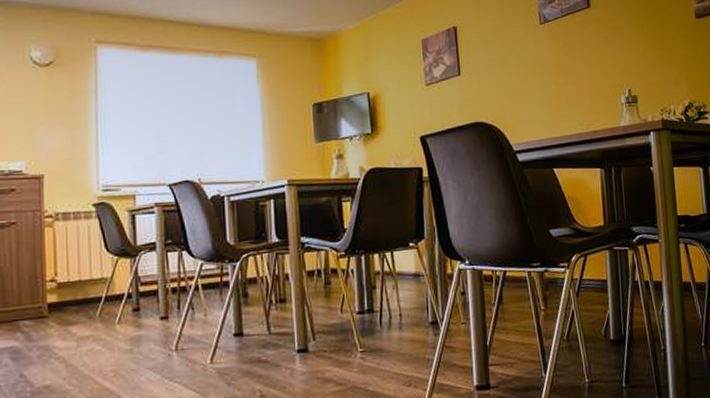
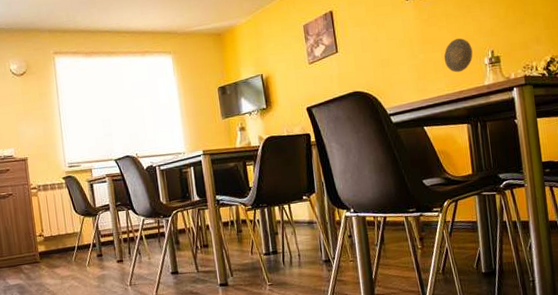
decorative plate: none [578,71,609,110] -> present [444,38,473,73]

